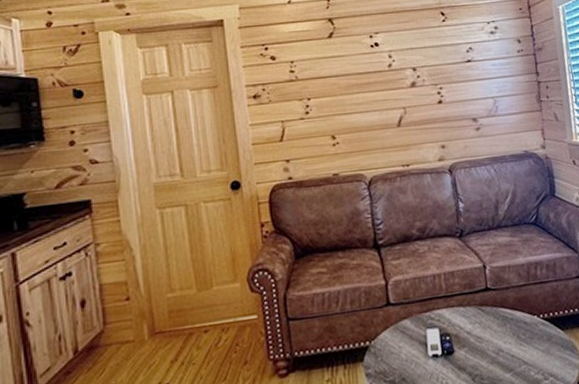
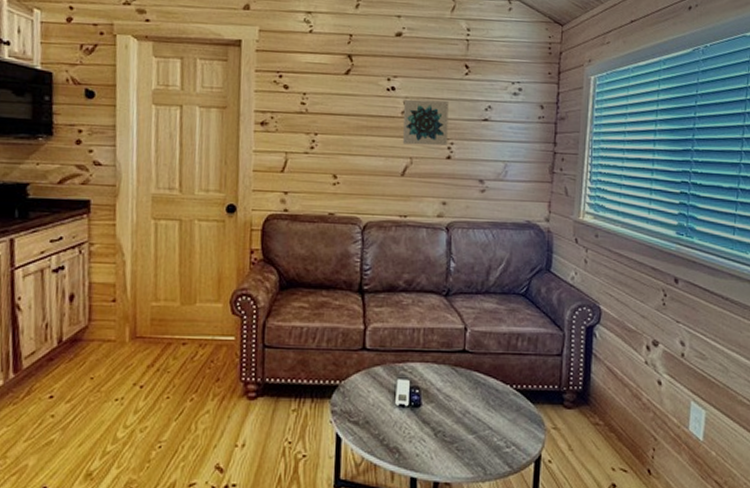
wall art: none [388,48,437,96] -> present [402,99,449,146]

